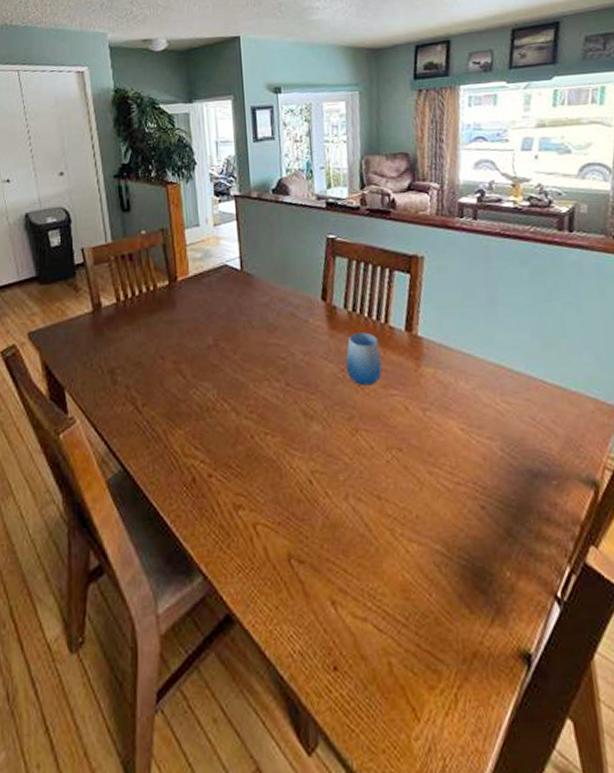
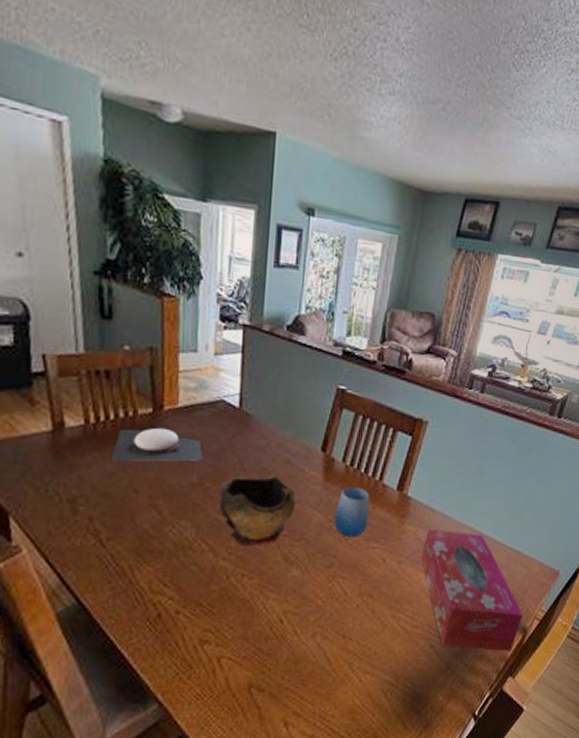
plate: none [139,297,216,333] -> present [111,427,203,462]
decorative bowl: none [234,330,306,404] -> present [219,476,296,547]
tissue box: none [446,369,589,513] -> present [420,529,524,652]

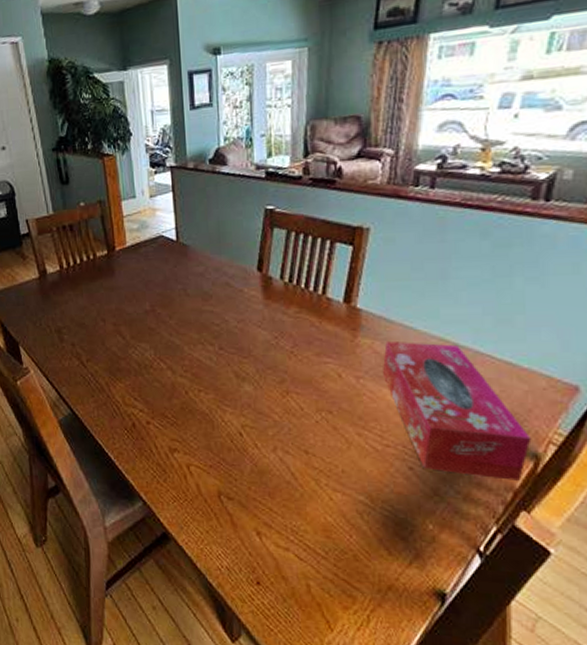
plate: present [111,427,203,462] -> none [82,265,152,297]
decorative bowl: present [219,476,296,547] -> none [170,298,240,365]
cup: present [334,487,370,537] -> none [279,303,316,353]

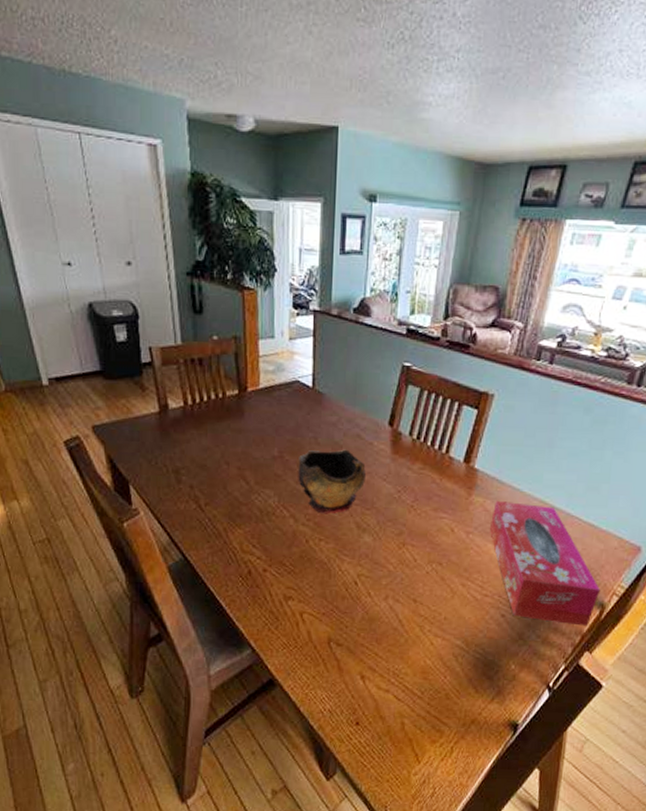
decorative bowl: none [170,298,240,365] -> present [298,449,367,514]

